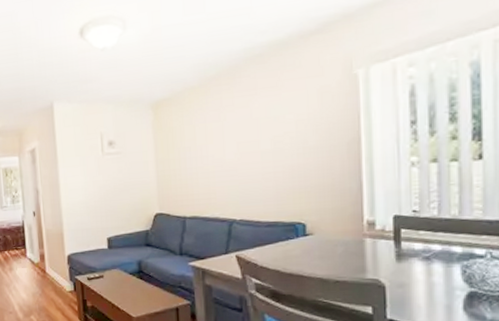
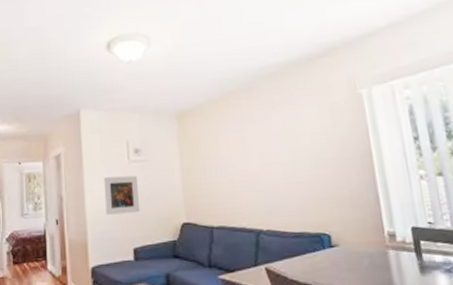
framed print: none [78,168,113,207] -> present [103,175,140,215]

